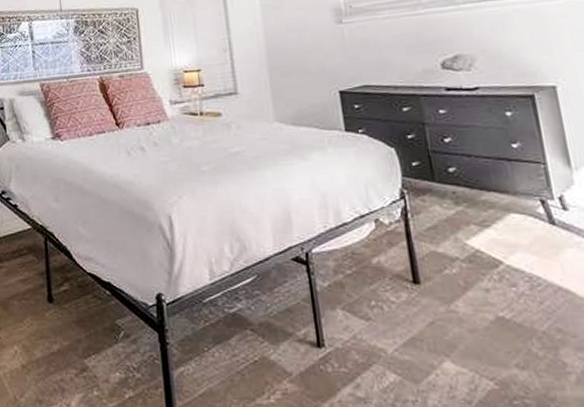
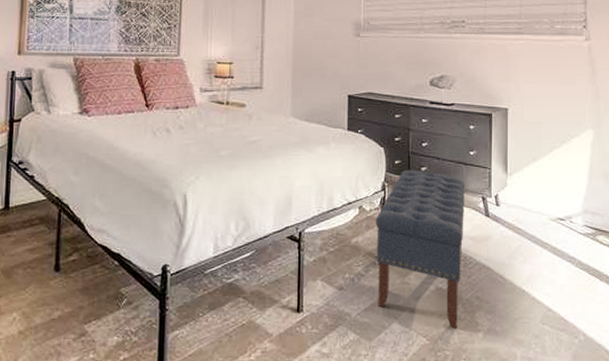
bench: none [398,171,537,369] -> present [376,170,465,328]

